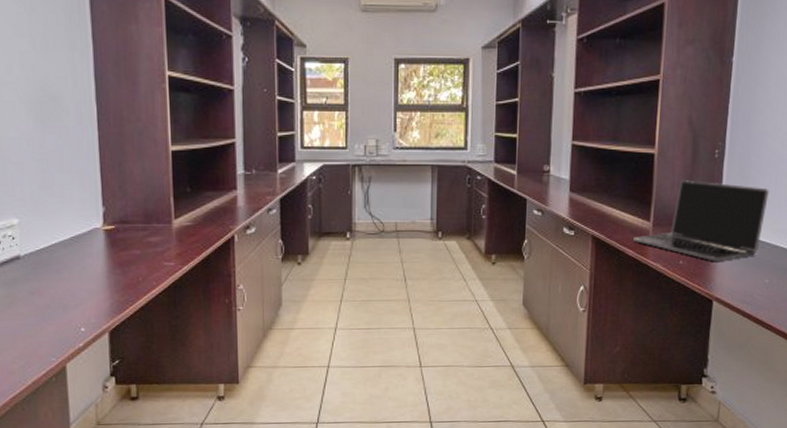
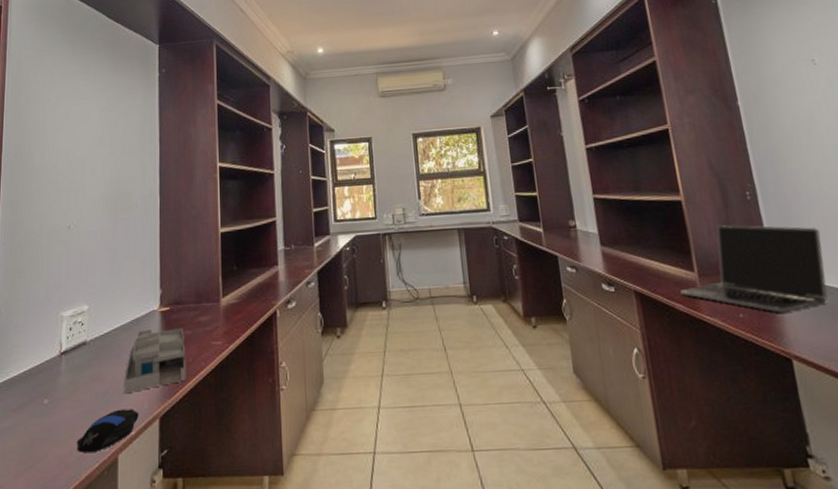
computer mouse: none [19,322,87,361] -> present [77,409,139,452]
desk organizer: none [66,246,137,309] -> present [123,328,186,394]

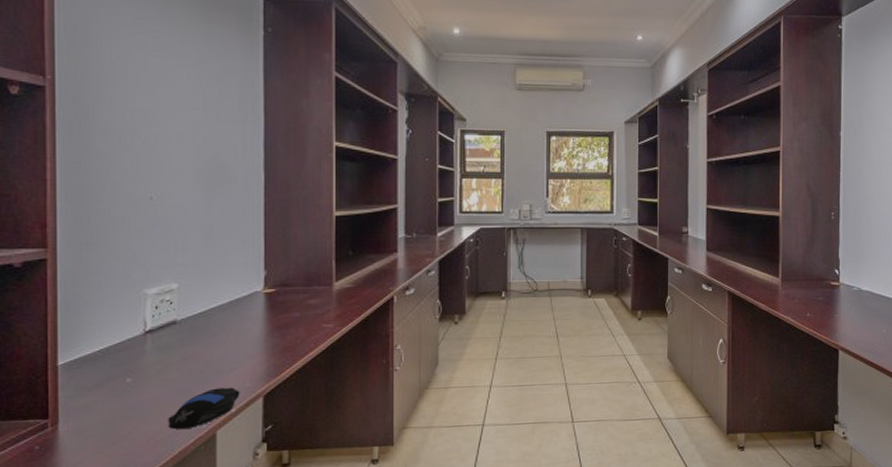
desk organizer: present [123,328,186,394] -> none [221,310,294,373]
laptop: present [680,224,828,313] -> none [765,238,880,313]

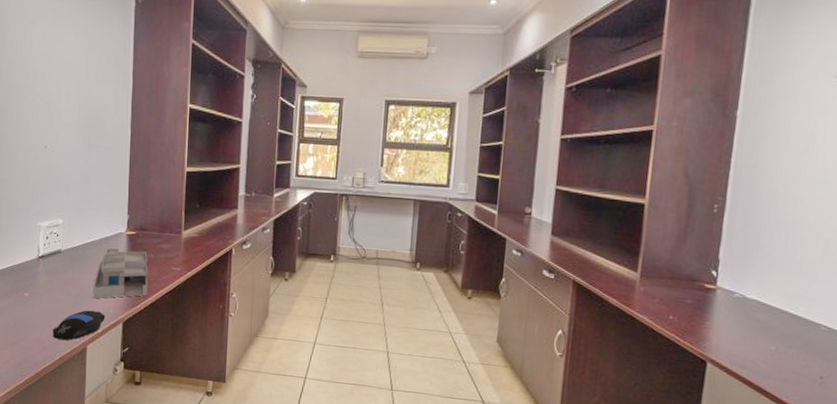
desk organizer: none [221,310,294,373] -> present [92,248,148,299]

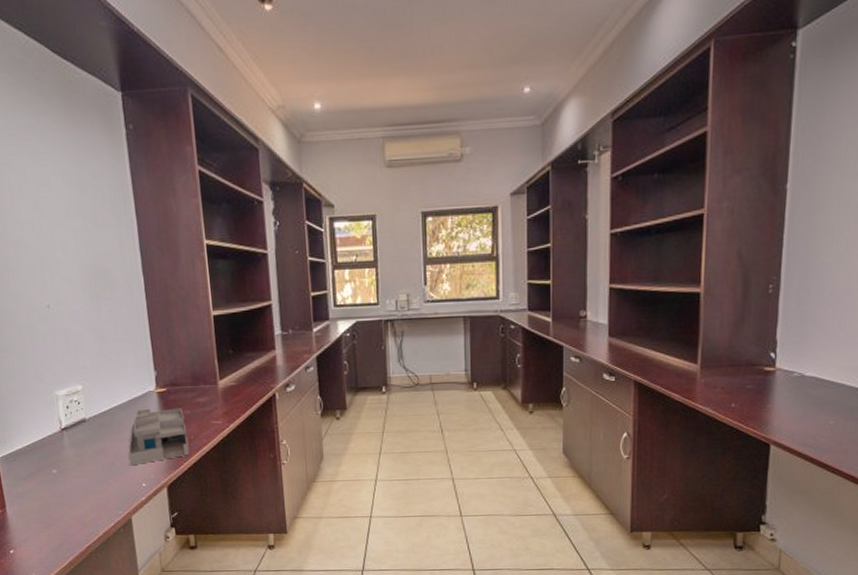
computer mouse: present [52,310,105,340] -> none [90,478,147,514]

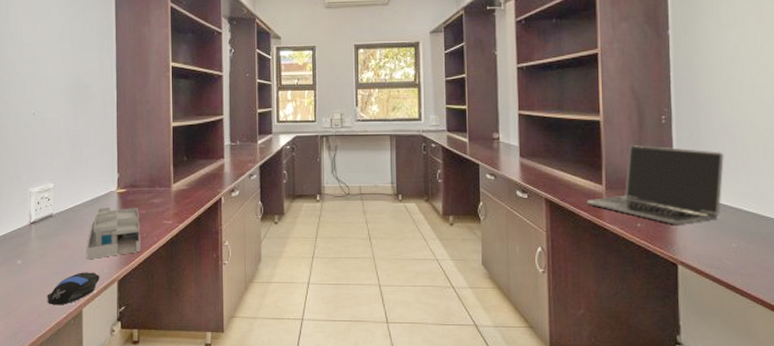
computer mouse: none [90,478,147,514] -> present [47,272,100,304]
laptop: none [679,317,833,403] -> present [587,144,724,225]

